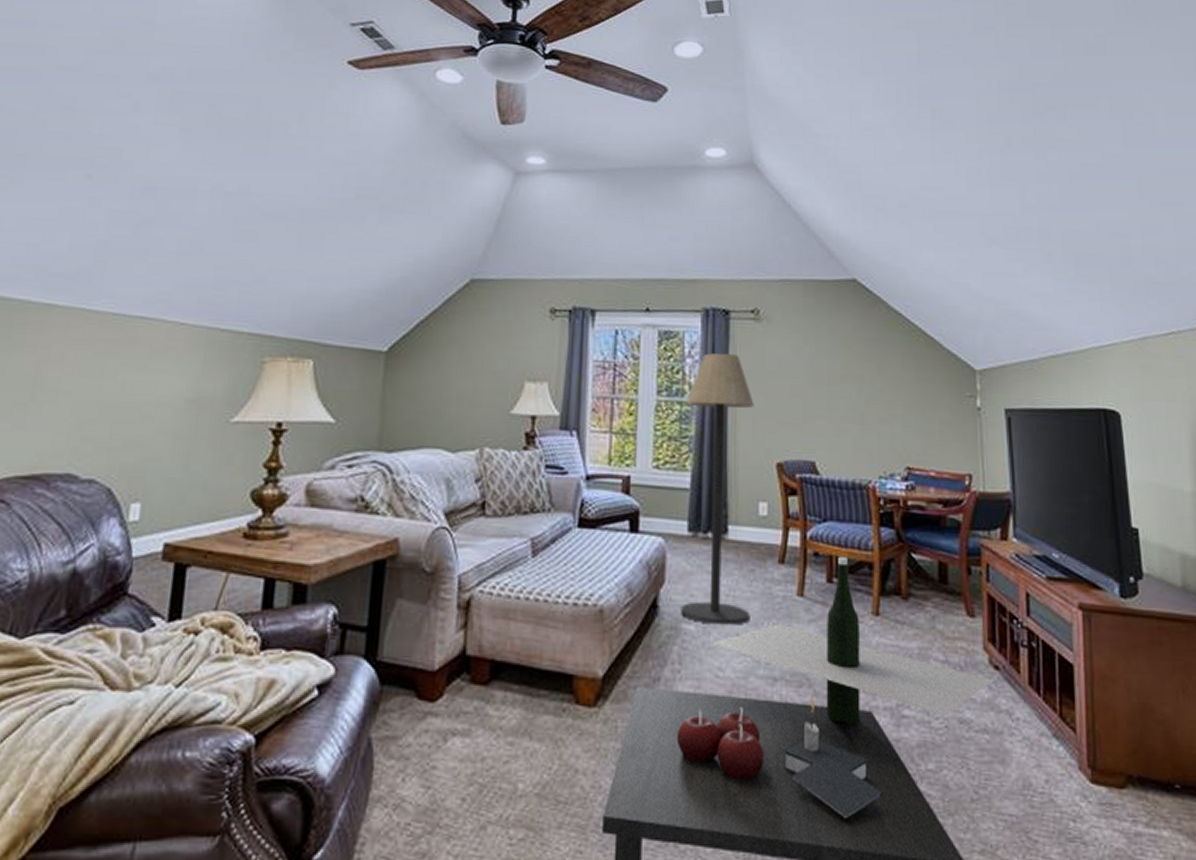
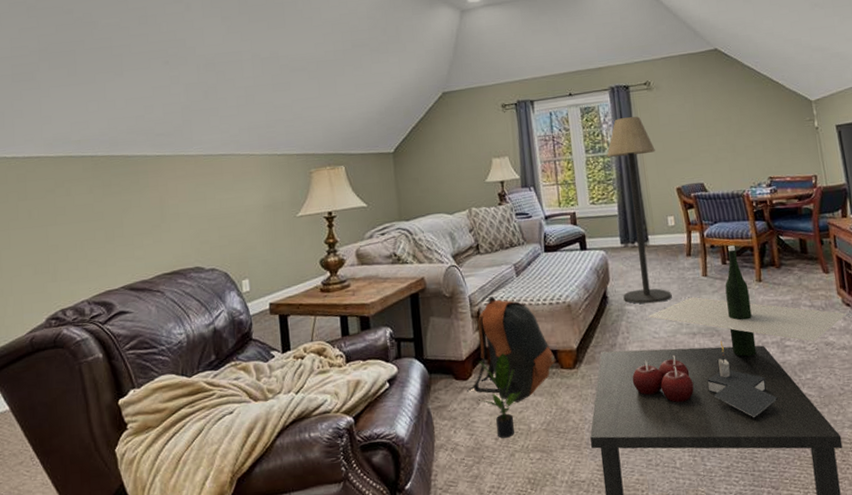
backpack: none [432,581,570,747] -> present [467,296,556,403]
potted plant: none [447,667,513,800] -> present [479,352,522,438]

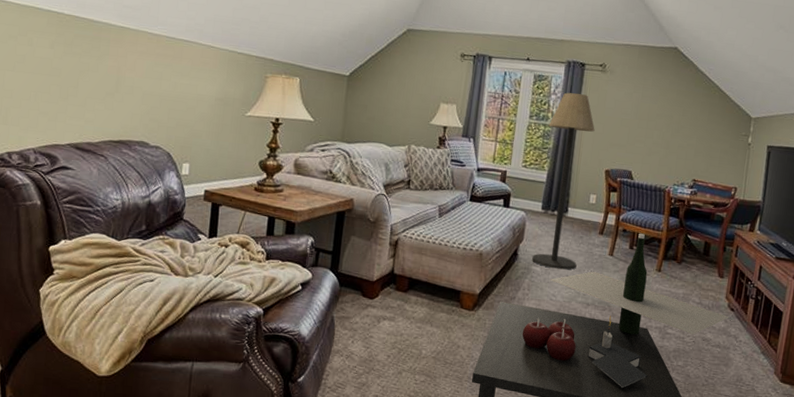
backpack: present [467,296,556,403] -> none [371,230,458,329]
potted plant: present [479,352,522,438] -> none [380,282,421,357]

